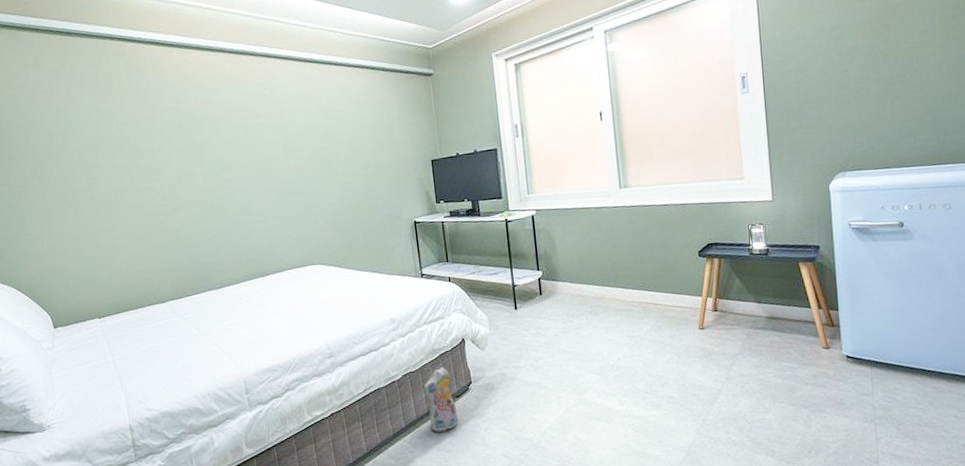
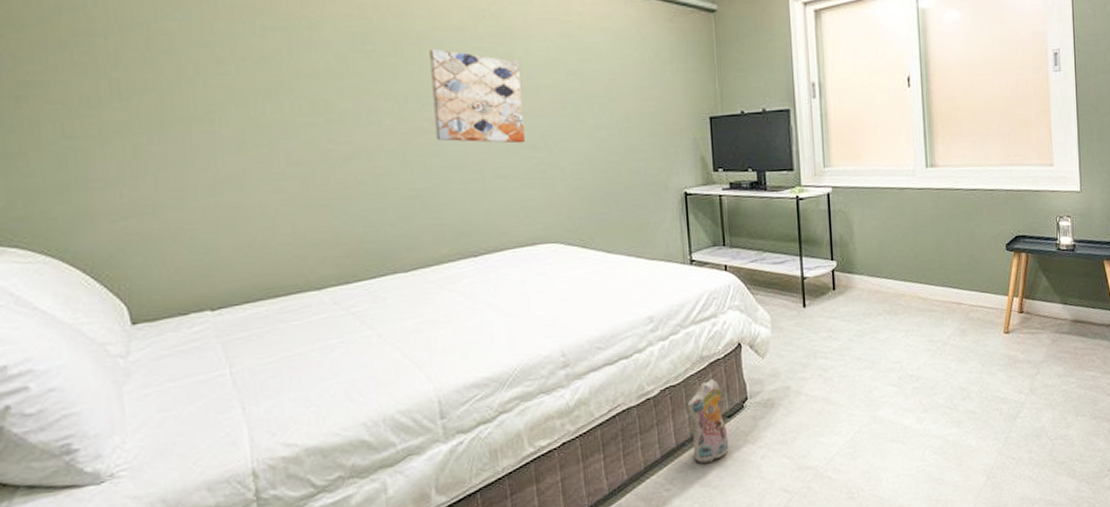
wall art: none [224,126,293,193] -> present [429,48,525,144]

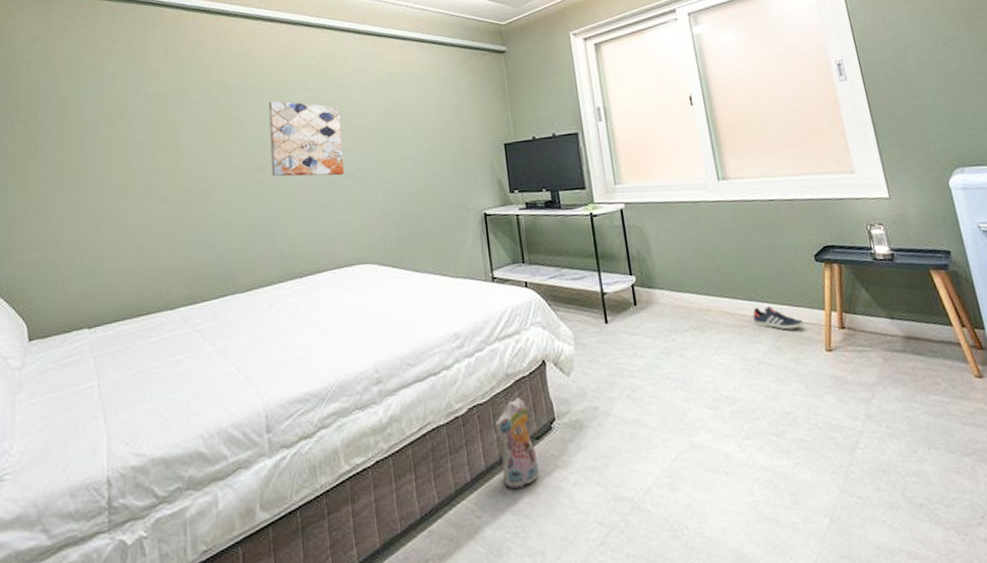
sneaker: none [943,292,988,314] -> present [752,306,804,330]

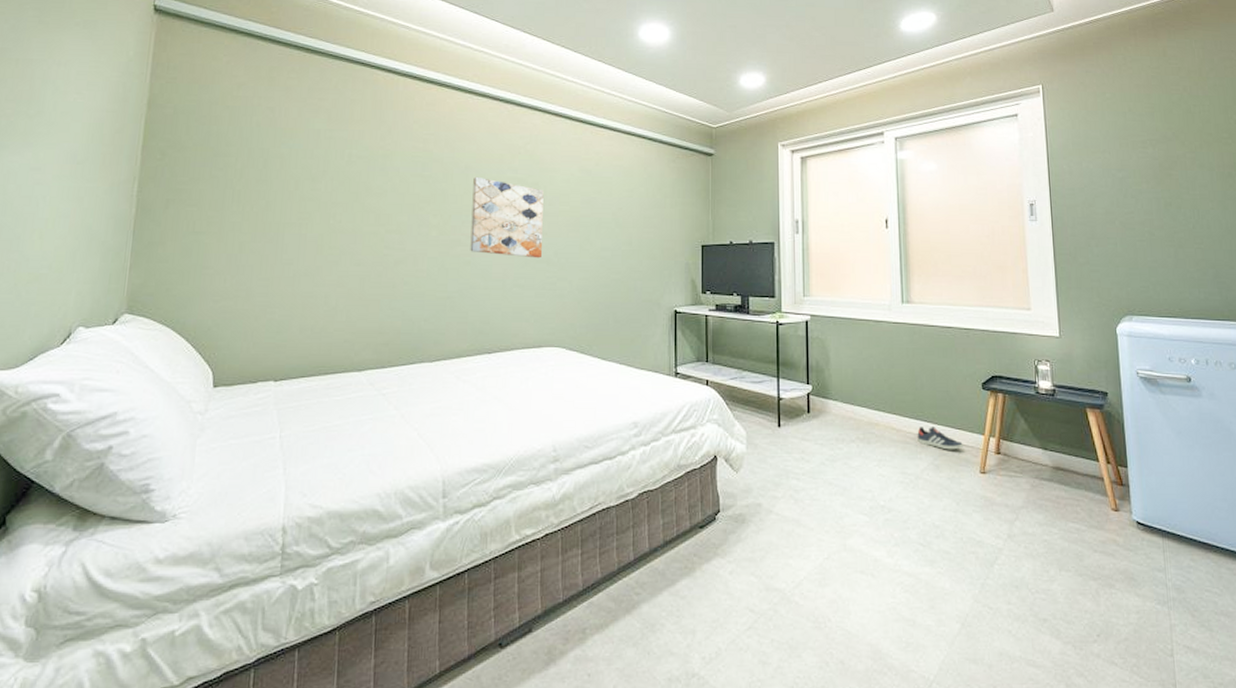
plush toy: present [495,397,539,489] -> none [662,487,699,571]

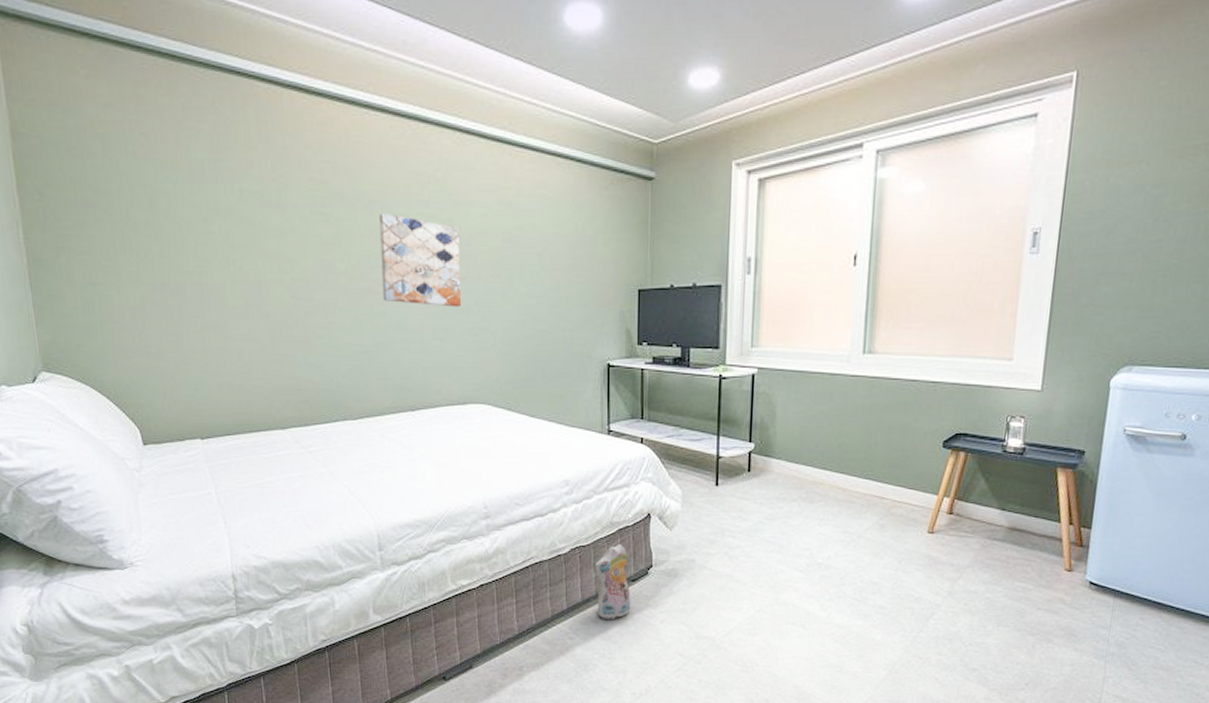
plush toy: none [662,487,699,571] -> present [594,543,631,619]
sneaker: present [917,427,963,450] -> none [864,486,913,510]

